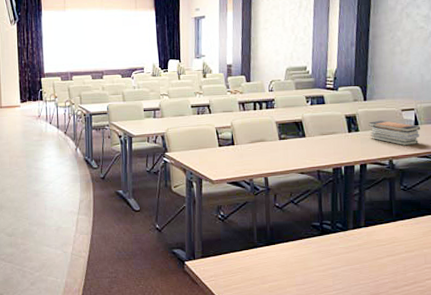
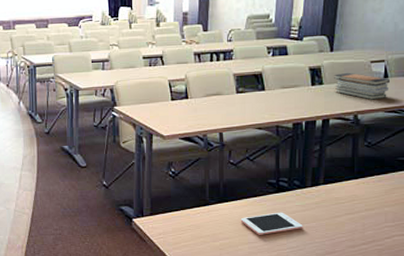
cell phone: none [287,254,348,277] -> present [240,212,303,235]

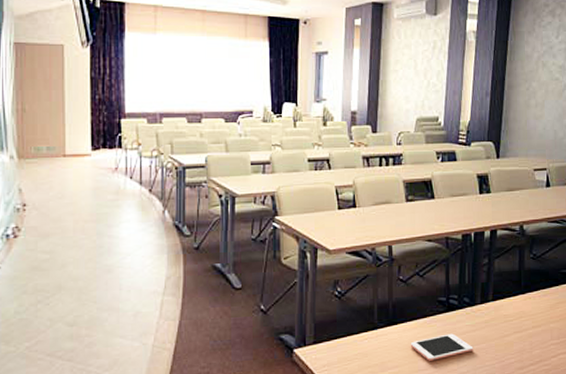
book stack: present [334,72,390,100] -> none [500,180,551,210]

